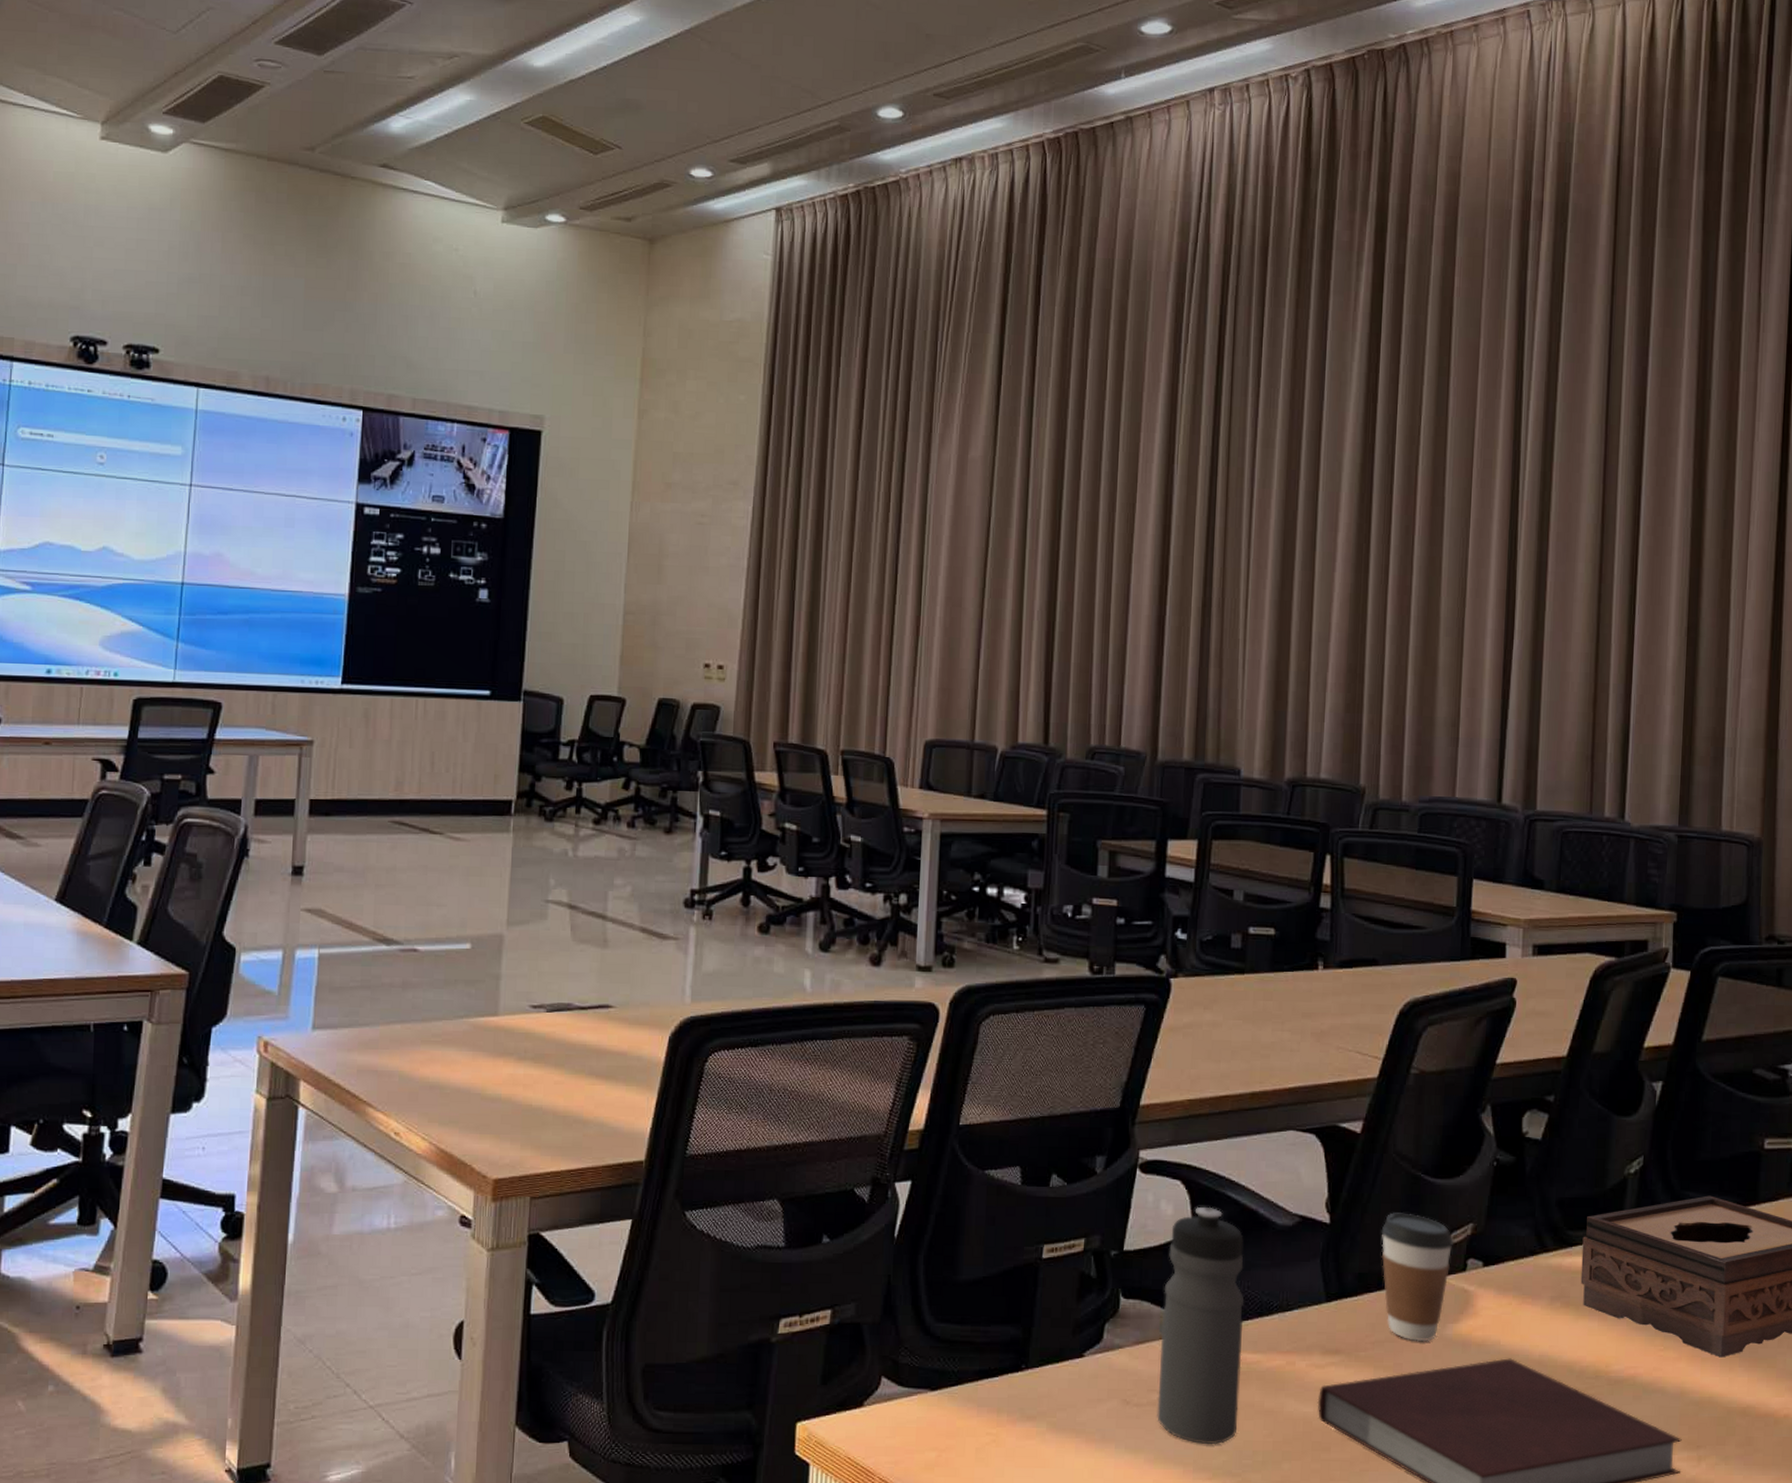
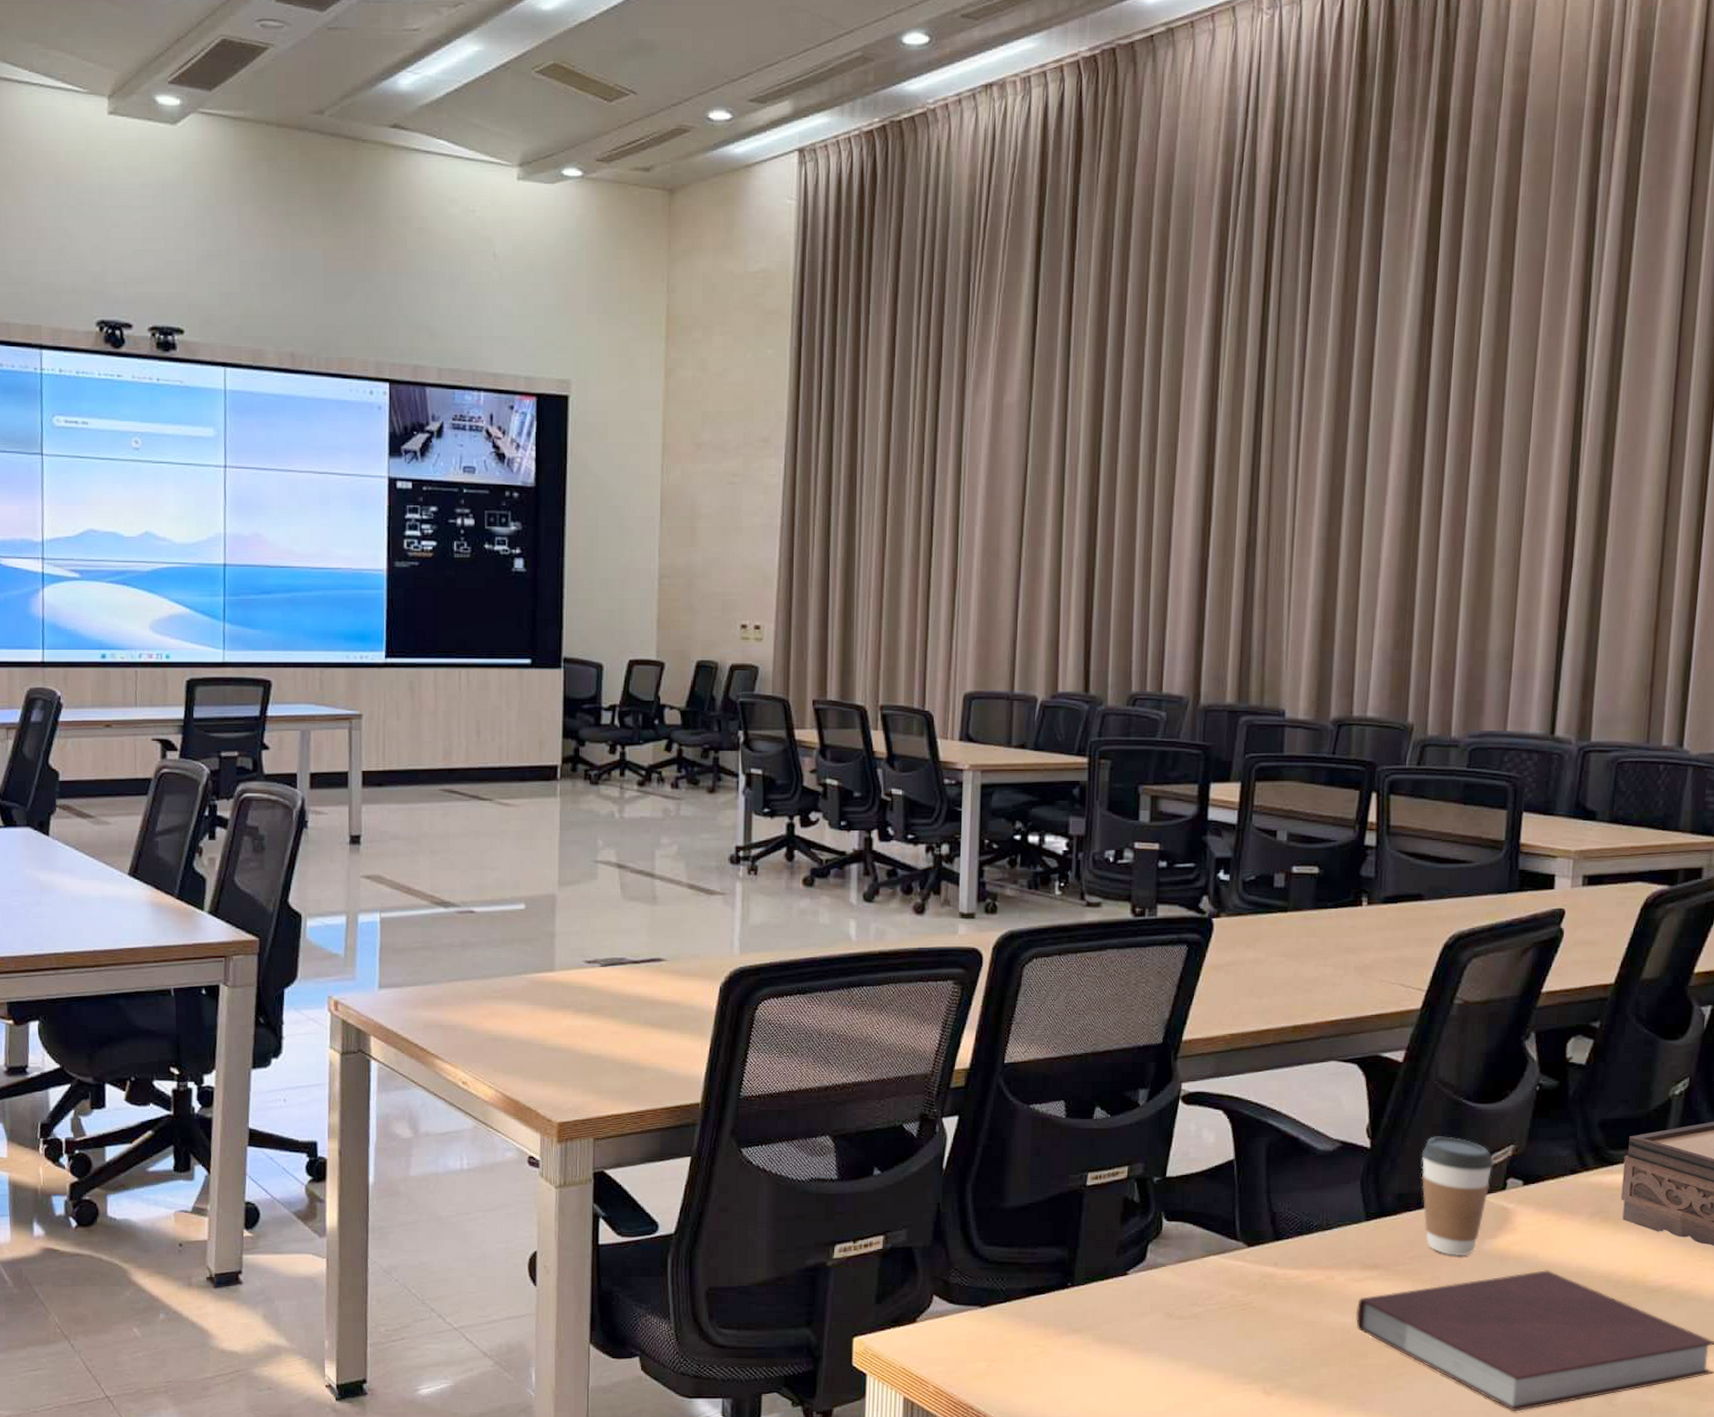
water bottle: present [1157,1206,1245,1445] -> none [1199,1134,1285,1353]

